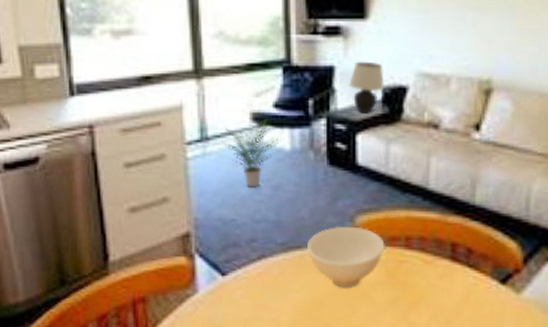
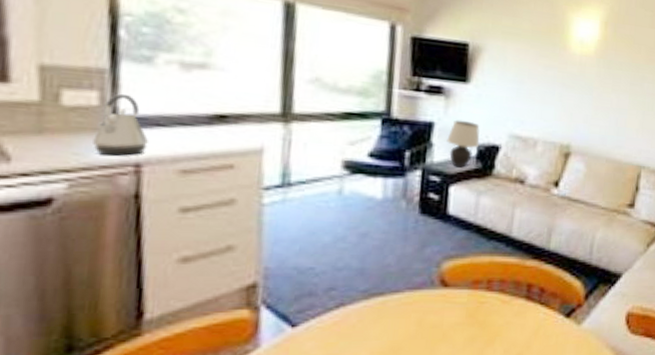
kettle: none [59,64,96,119] -> present [93,93,148,156]
potted plant: present [222,119,281,188] -> none [306,168,373,235]
bowl: present [307,225,385,287] -> none [390,271,468,330]

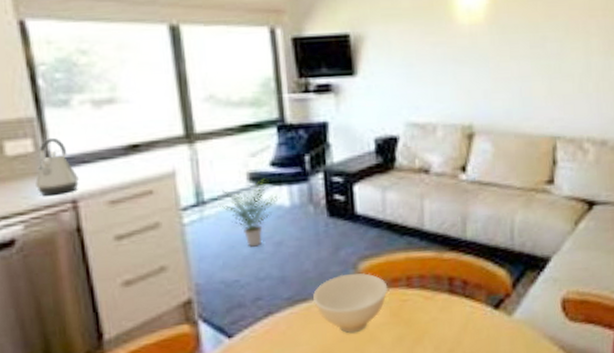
potted plant: none [306,168,373,235] -> present [219,178,280,247]
bowl: none [390,271,468,330] -> present [313,273,388,333]
table lamp: present [446,120,480,168] -> none [343,115,377,165]

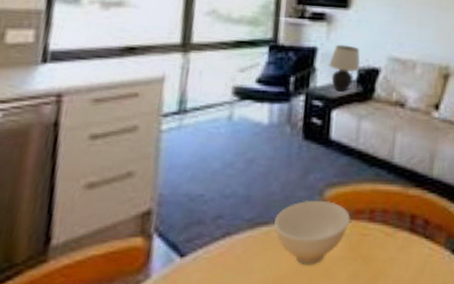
kettle: present [35,137,79,196] -> none [25,31,70,87]
potted plant: present [219,178,280,247] -> none [200,94,260,162]
table lamp: none [343,115,377,165] -> present [329,44,360,92]

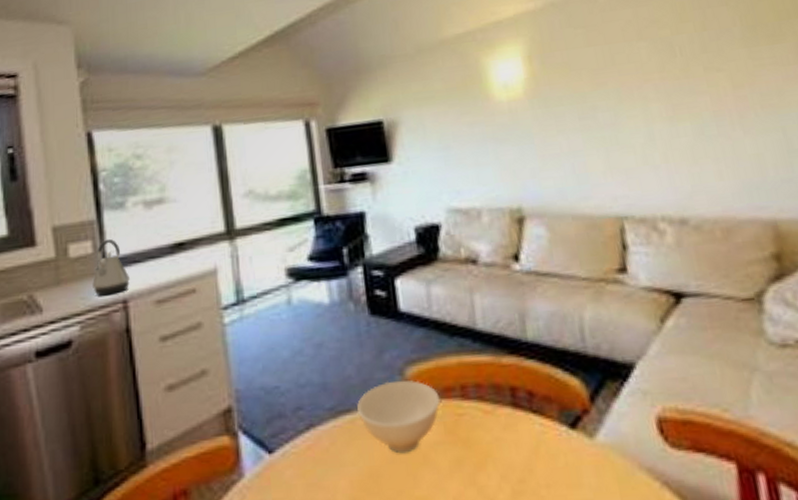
kettle: none [25,31,70,87] -> present [92,239,130,296]
table lamp: present [329,44,360,92] -> none [381,203,417,257]

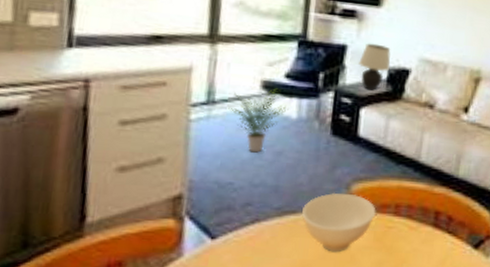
kettle: present [92,239,130,296] -> none [52,15,96,72]
potted plant: none [259,274,319,349] -> present [228,88,289,153]
table lamp: none [381,203,417,257] -> present [358,43,391,90]

